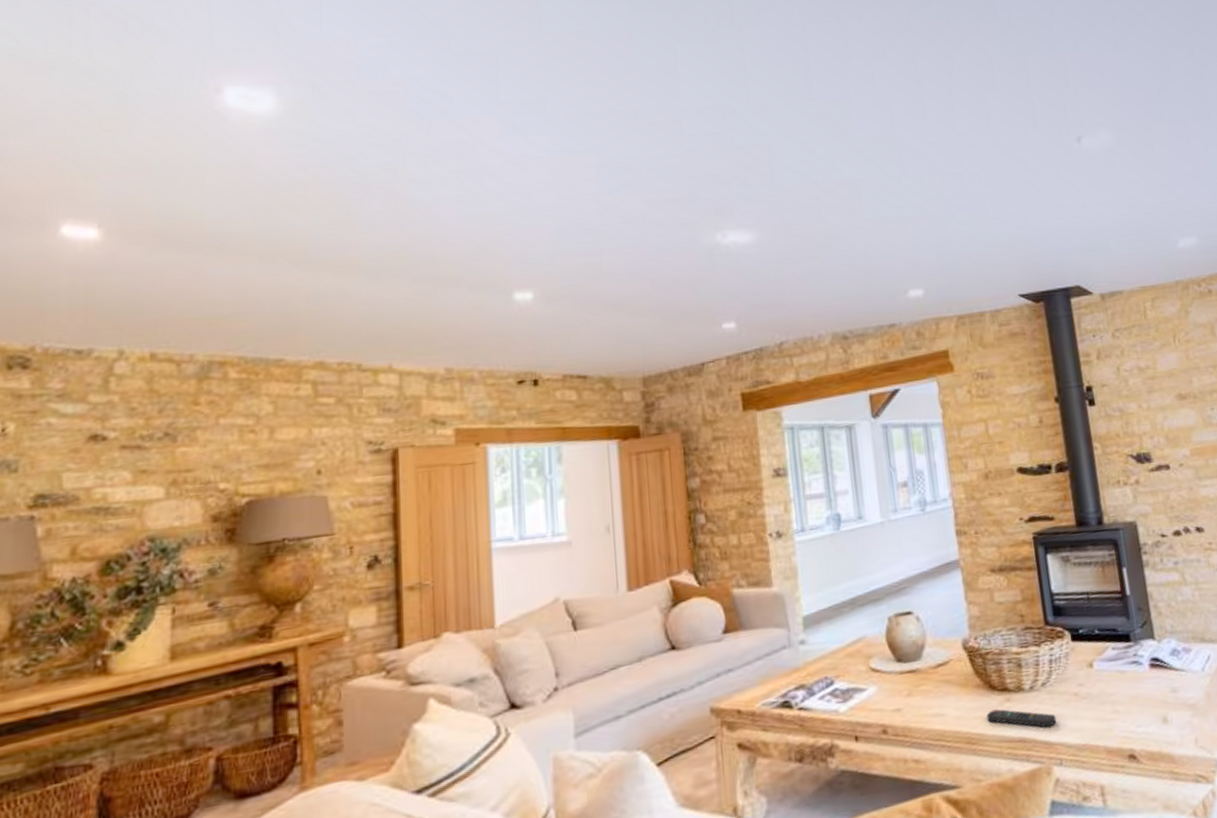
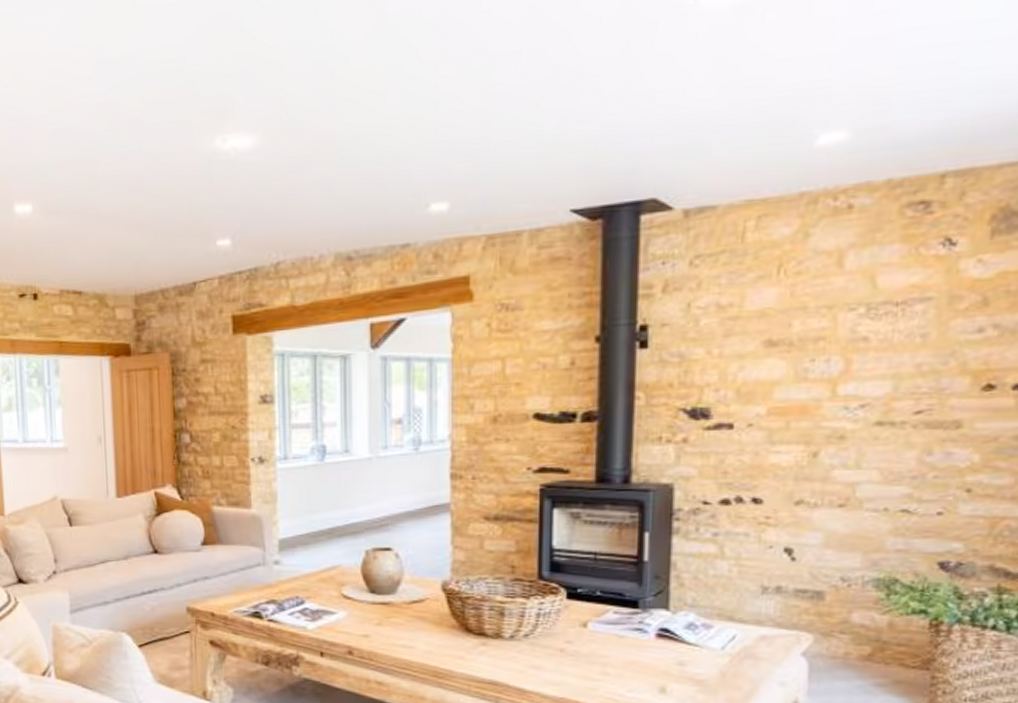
remote control: present [986,709,1057,728] -> none [458,651,535,676]

